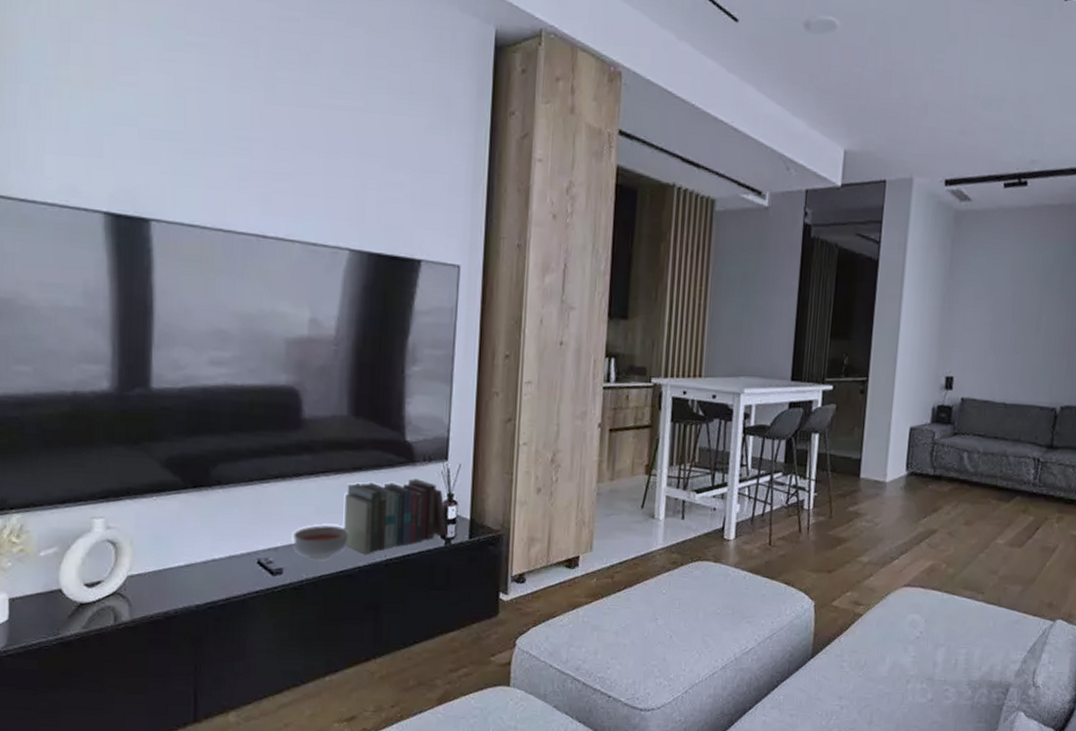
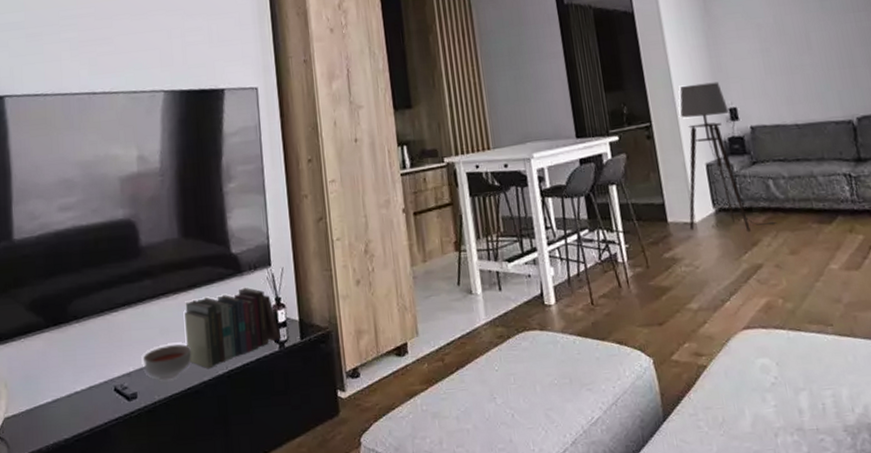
floor lamp: none [879,345,961,499] -> present [679,82,778,233]

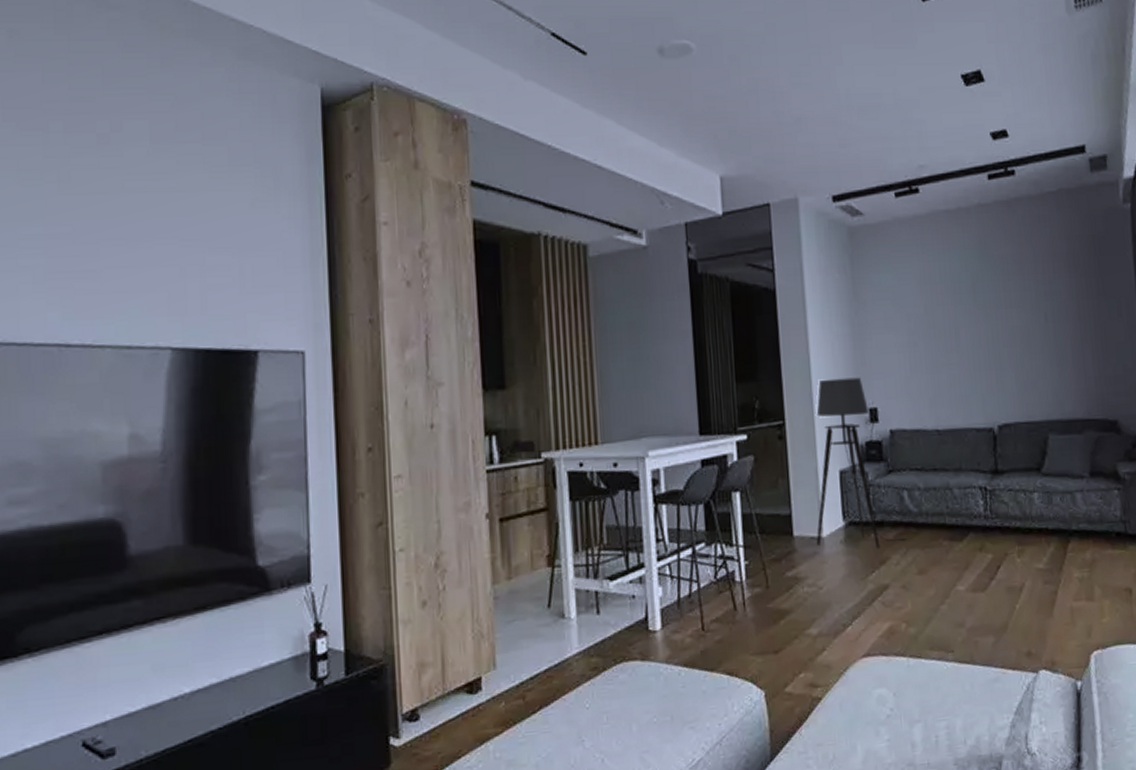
bowl: present [142,344,192,381] -> none [125,683,196,731]
books: present [184,288,280,369] -> none [188,610,318,715]

